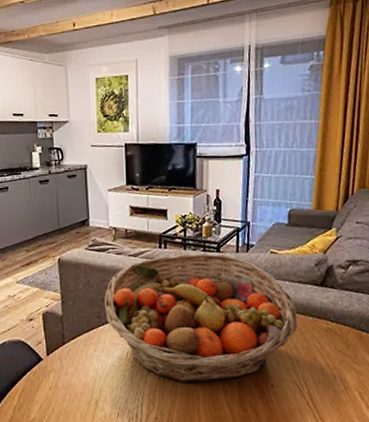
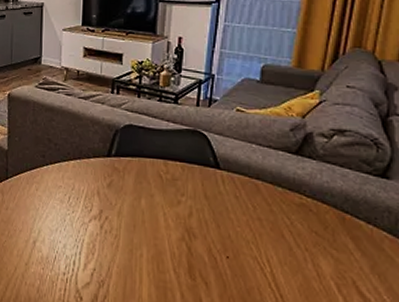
fruit basket: present [104,253,298,384] -> none [49,101,265,242]

